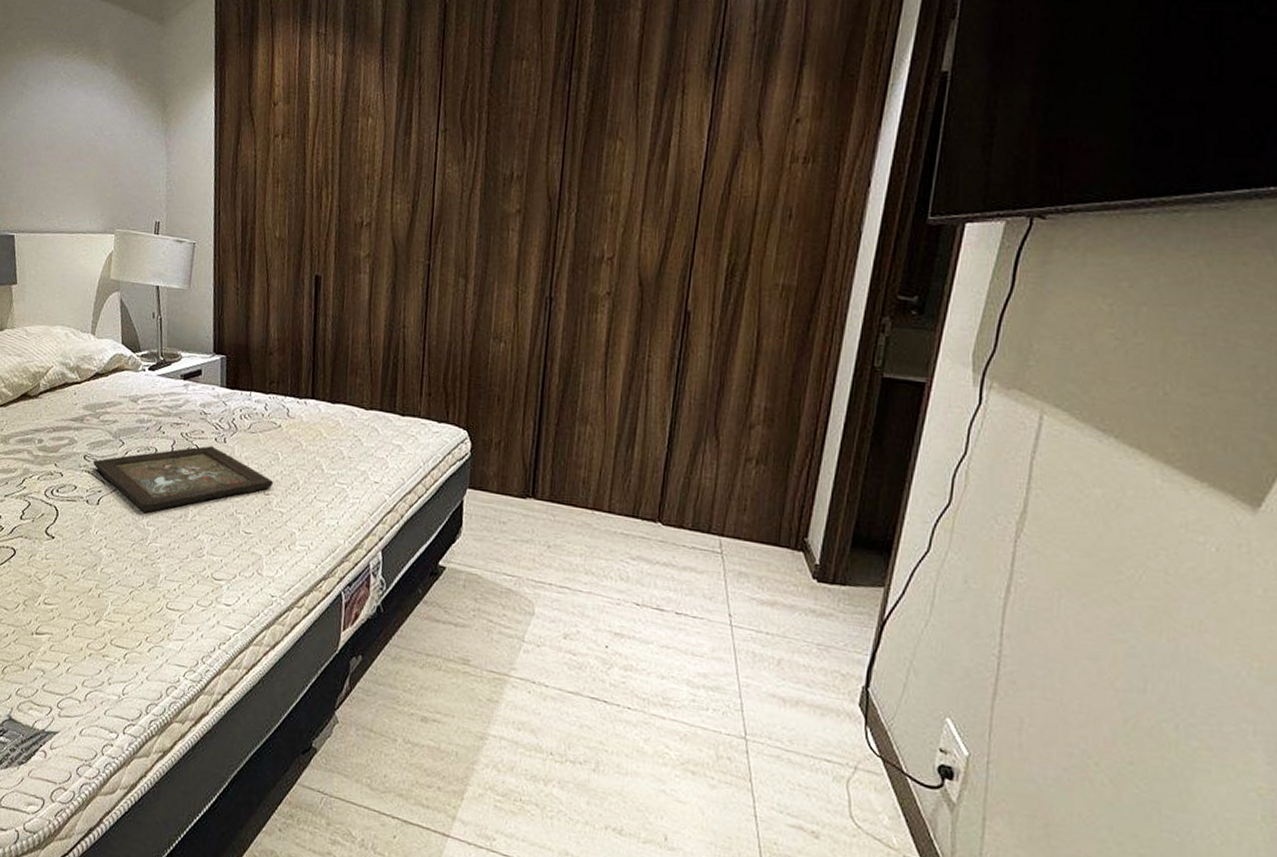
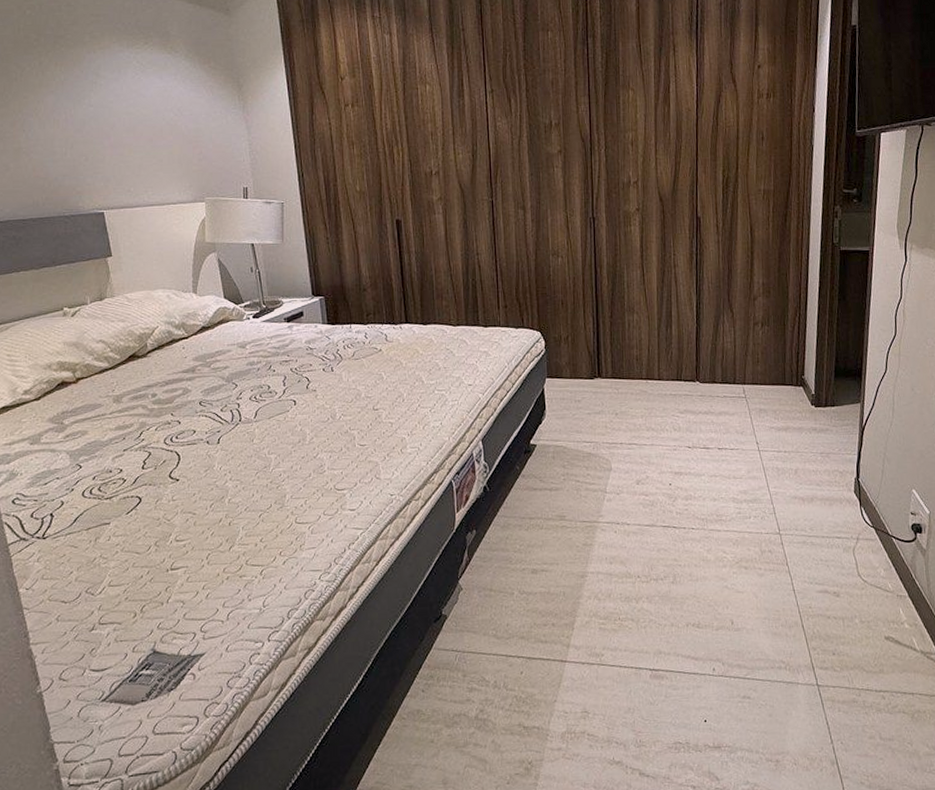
tray: present [93,446,274,513] -> none [209,376,381,443]

